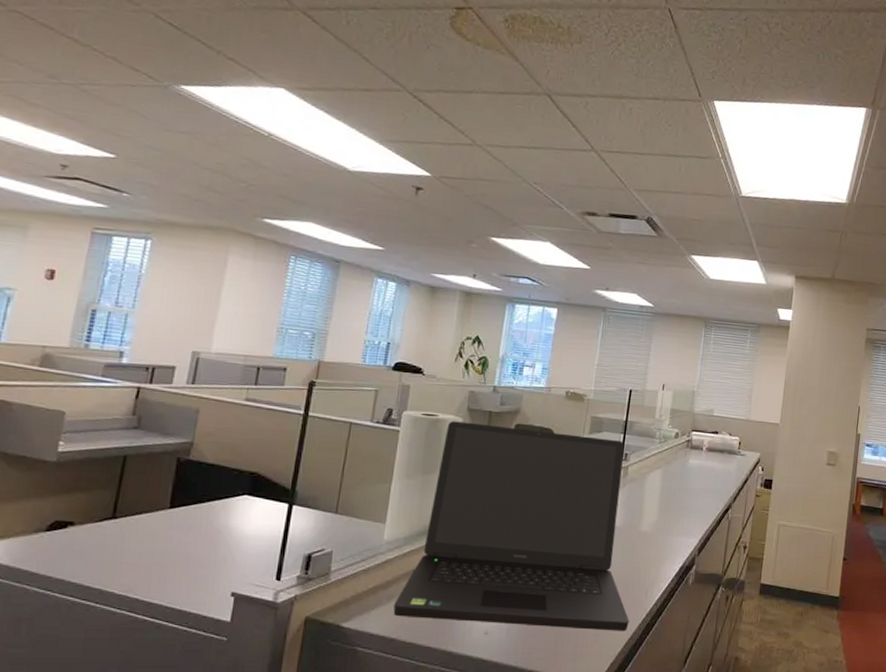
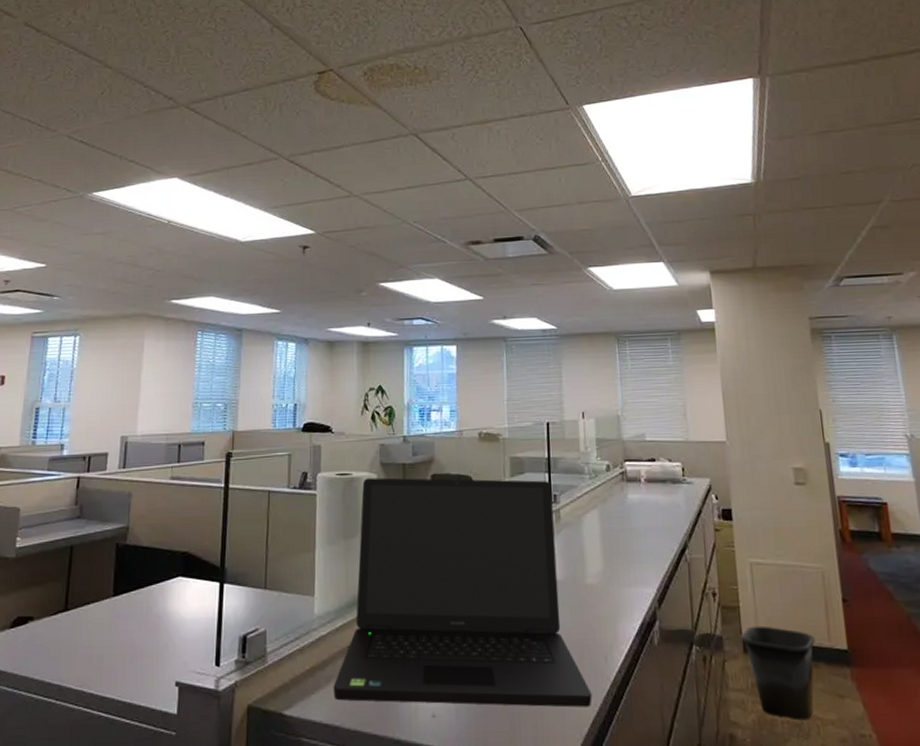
waste bin: none [759,574,816,649] -> present [741,625,815,721]

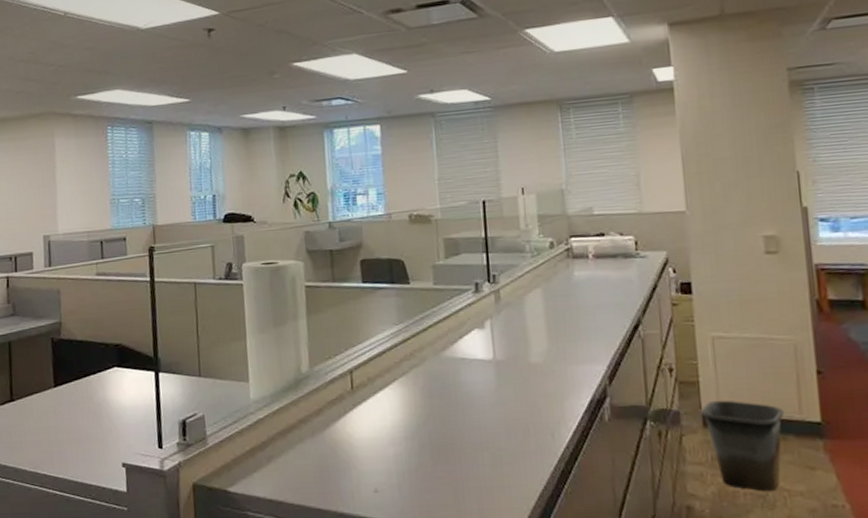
laptop: present [333,477,592,708] -> none [274,261,539,482]

